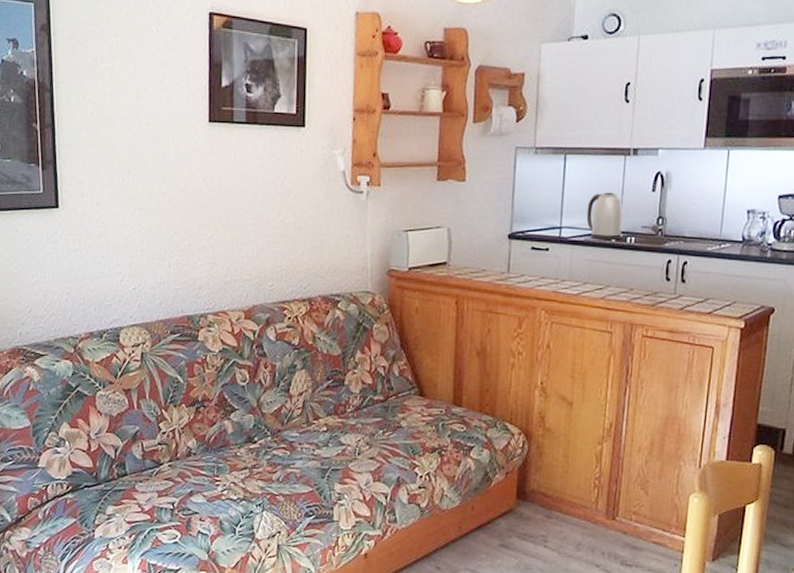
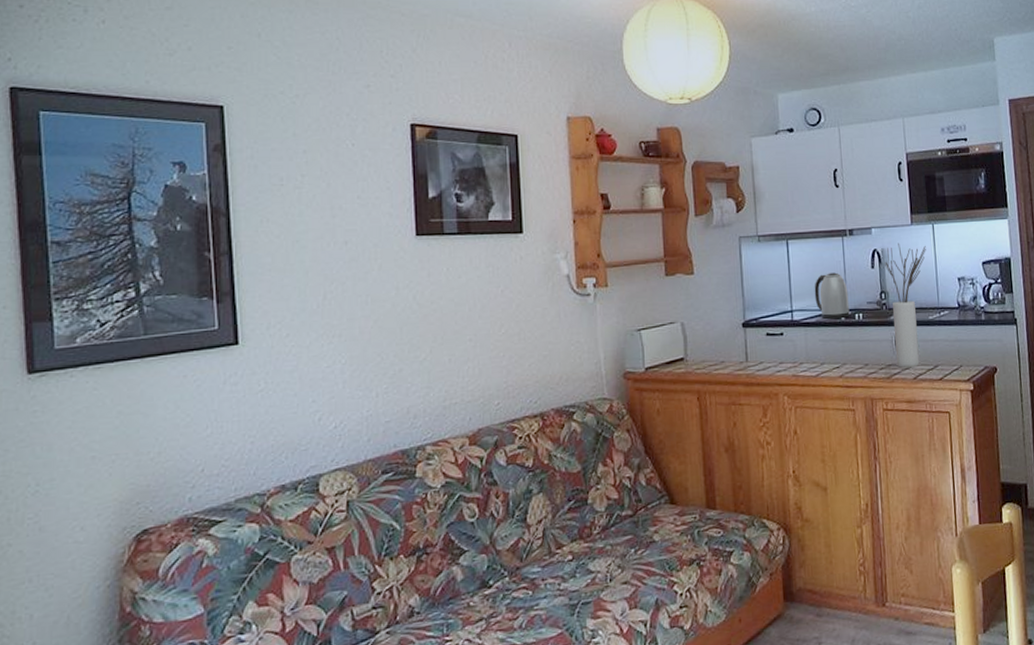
vase: none [663,167,717,299] -> present [883,242,926,369]

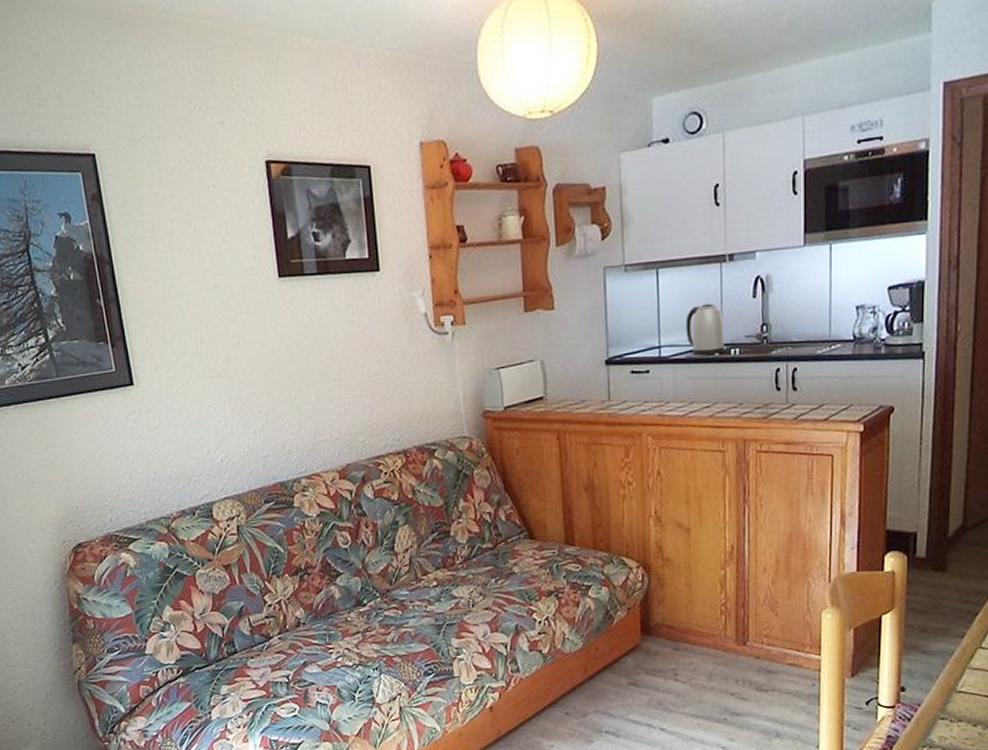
vase: present [883,242,926,369] -> none [767,267,820,408]

